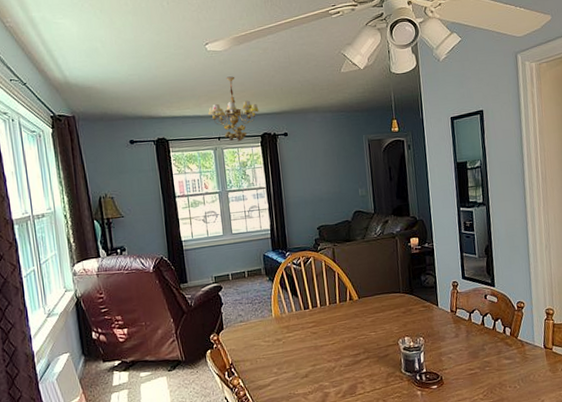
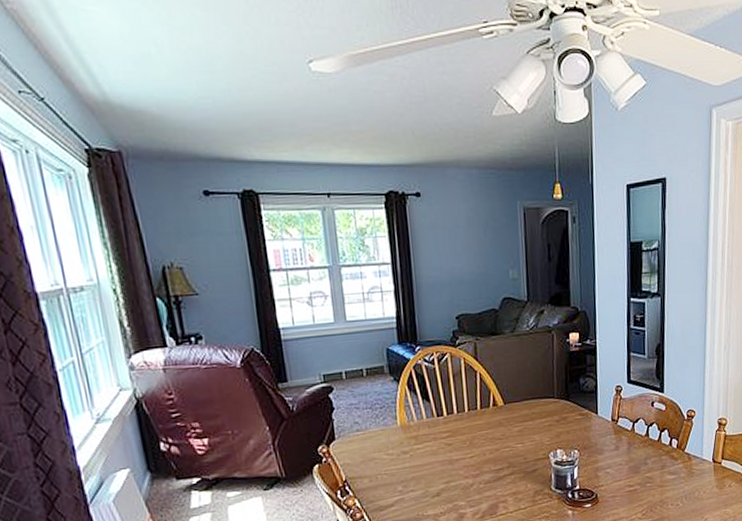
chandelier: present [208,76,259,142] -> none [313,110,383,201]

